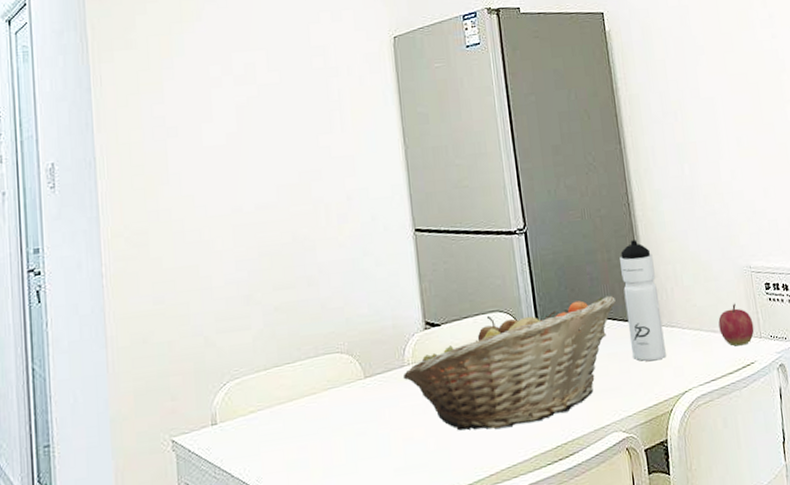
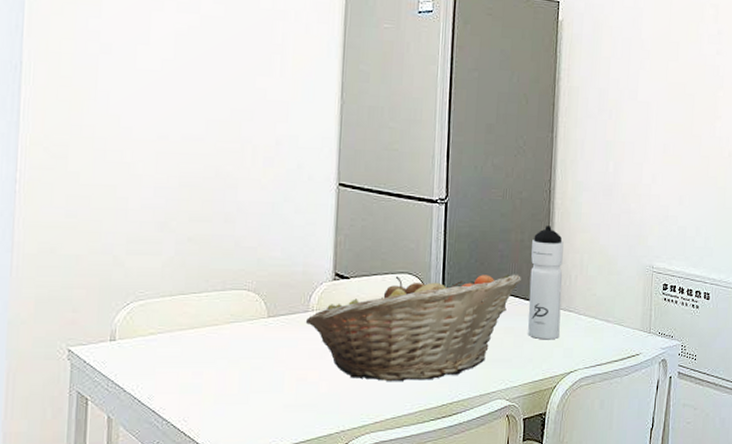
apple: present [718,303,755,347] -> none [613,298,646,337]

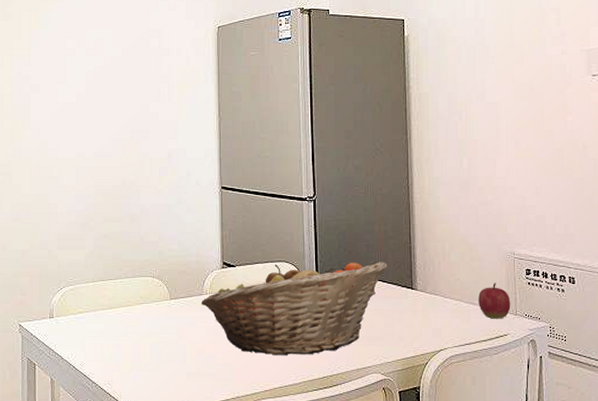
water bottle: present [528,226,564,340] -> none [395,218,427,321]
apple: none [613,298,646,337] -> present [478,282,511,319]

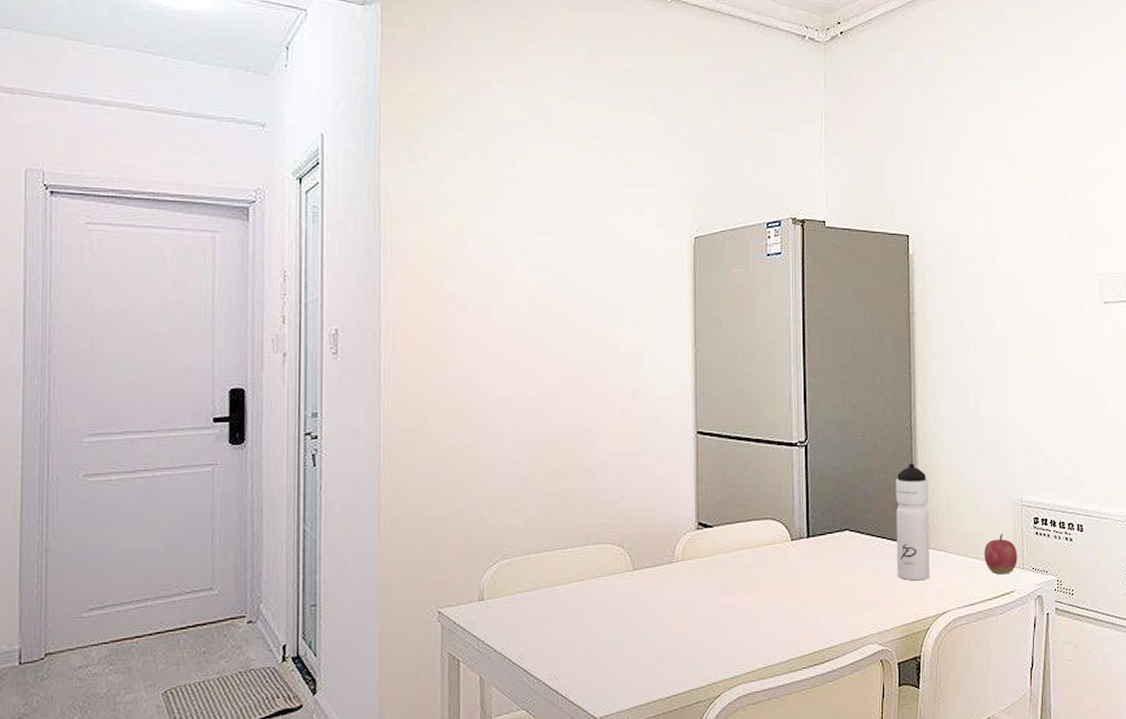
fruit basket: present [201,261,387,356] -> none [671,514,887,631]
water bottle: none [395,218,427,321] -> present [896,463,930,581]

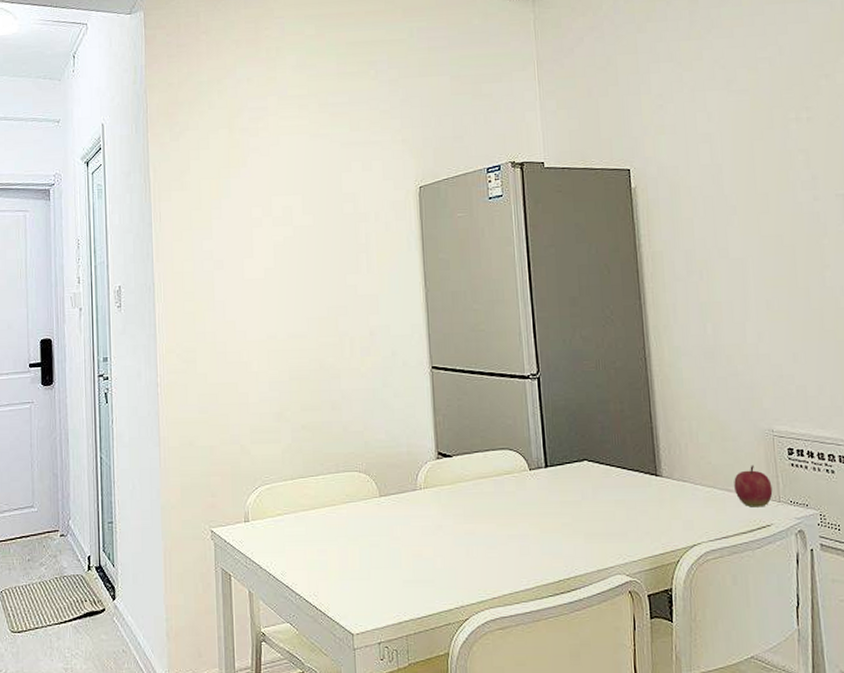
water bottle: present [896,463,930,581] -> none [633,394,676,512]

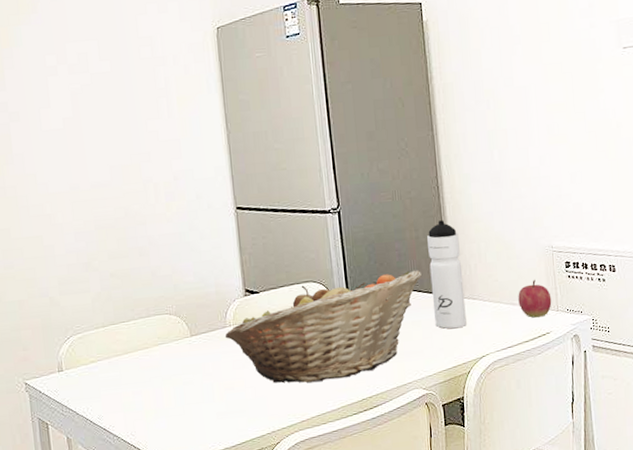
fruit basket: none [414,445,626,558] -> present [224,269,422,383]
water bottle: none [633,394,676,512] -> present [427,220,467,329]

